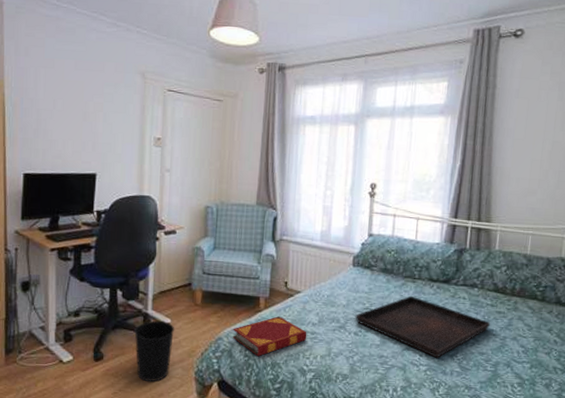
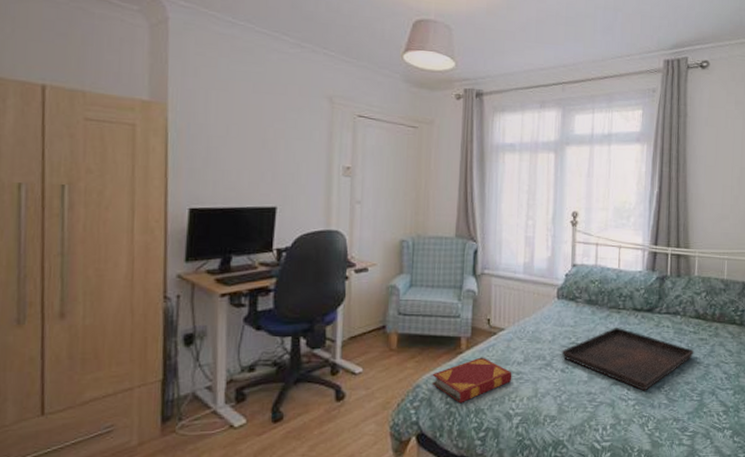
wastebasket: present [134,320,175,382] -> none [320,370,368,443]

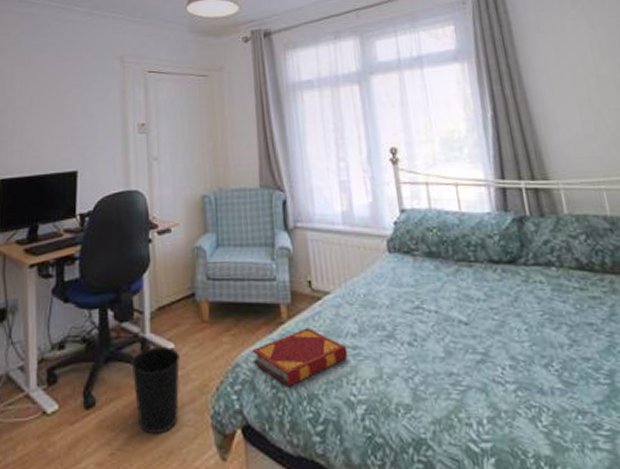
wastebasket: none [320,370,368,443] -> present [131,346,181,435]
serving tray: present [561,327,694,391] -> none [404,285,587,371]

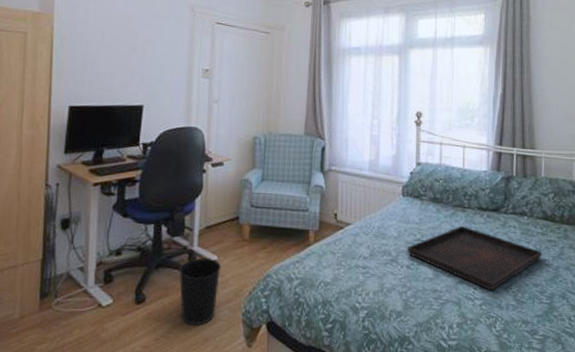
hardback book: present [252,328,348,387] -> none [281,250,359,295]
serving tray: none [404,285,587,371] -> present [406,225,543,291]

